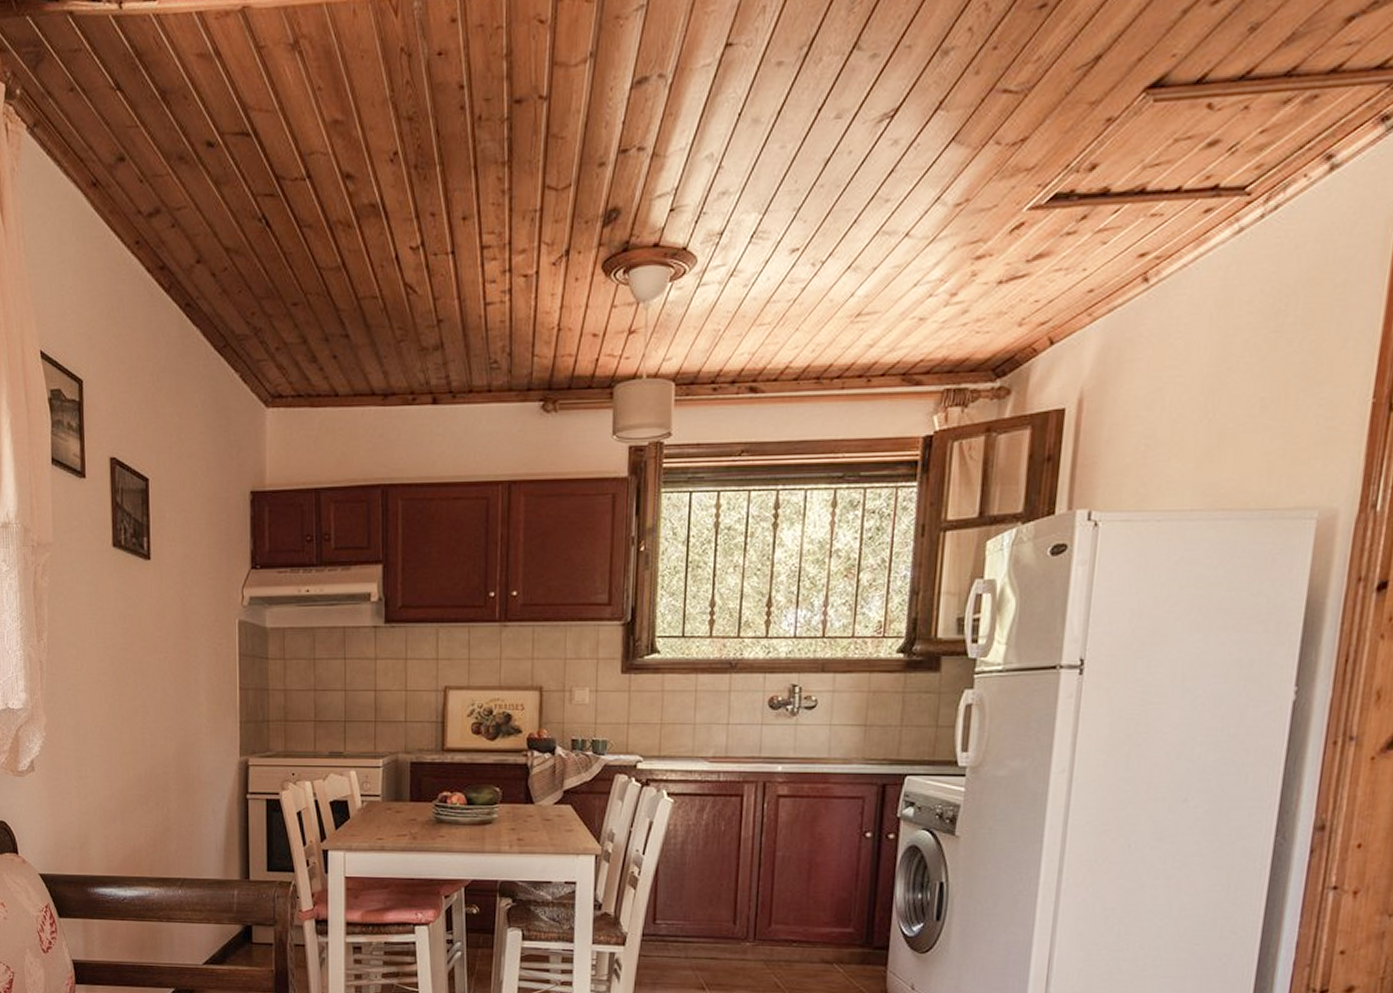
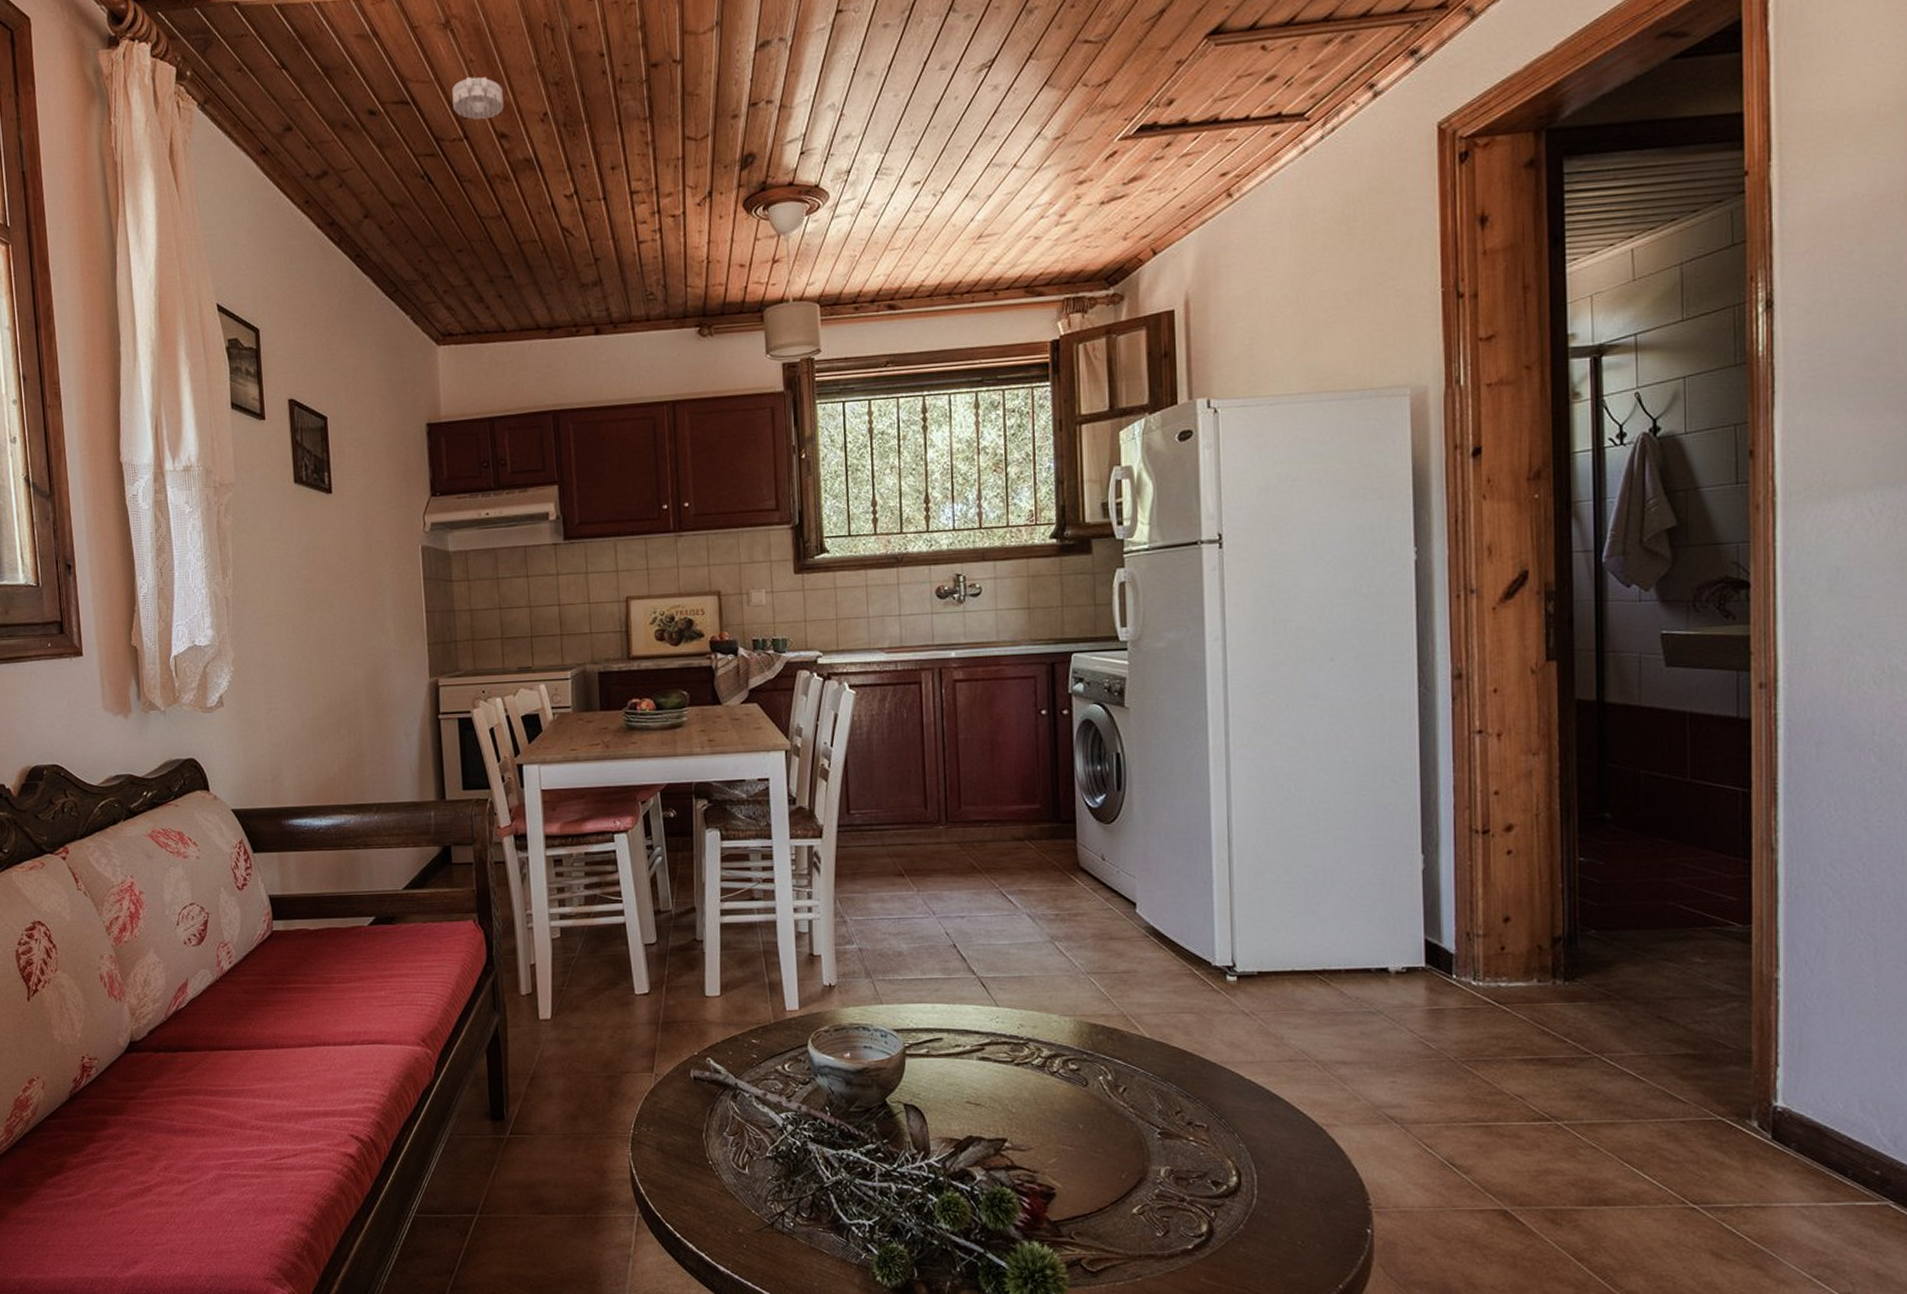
smoke detector: none [297,107,351,157] -> present [452,77,504,120]

